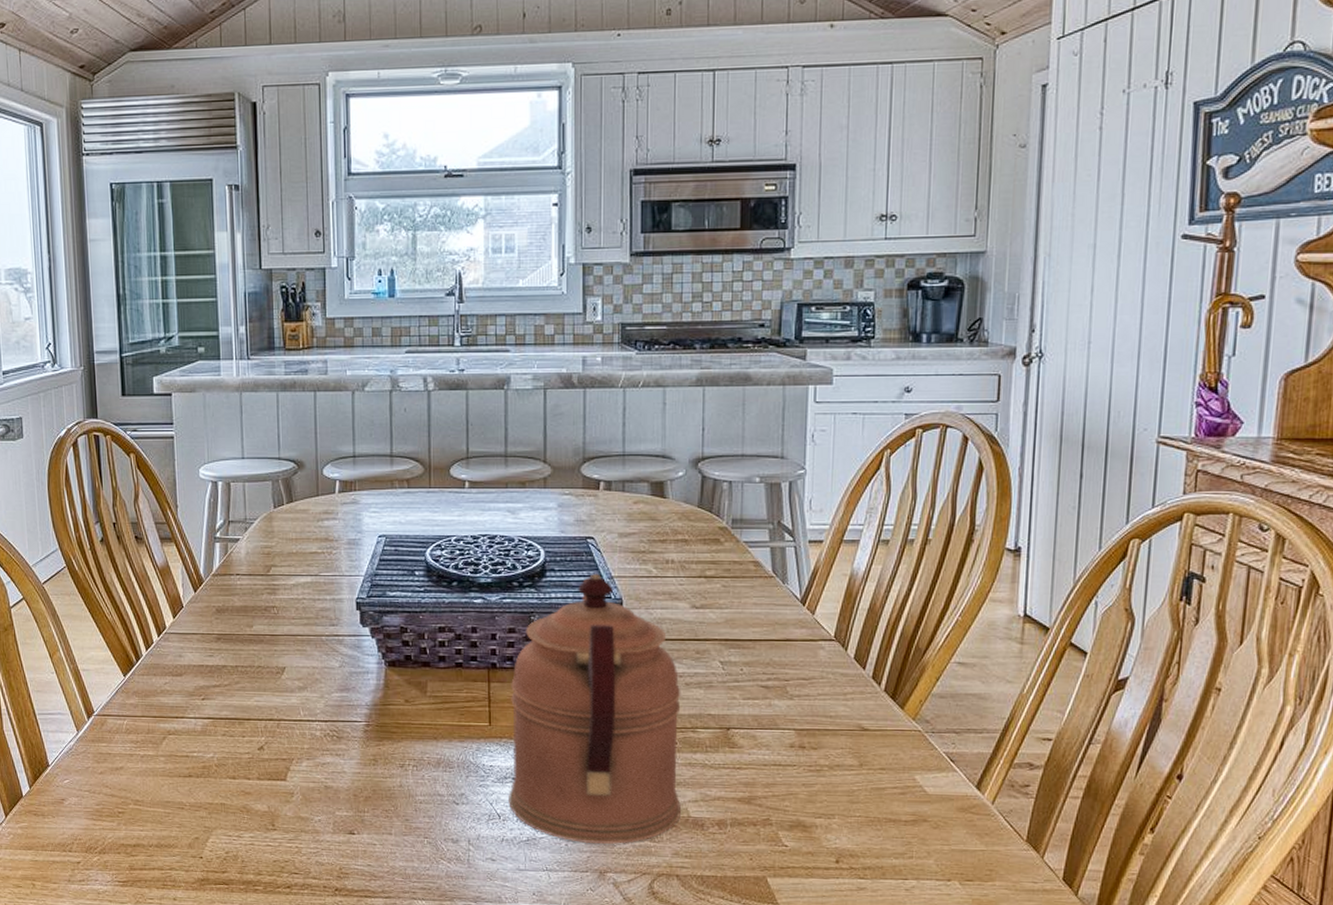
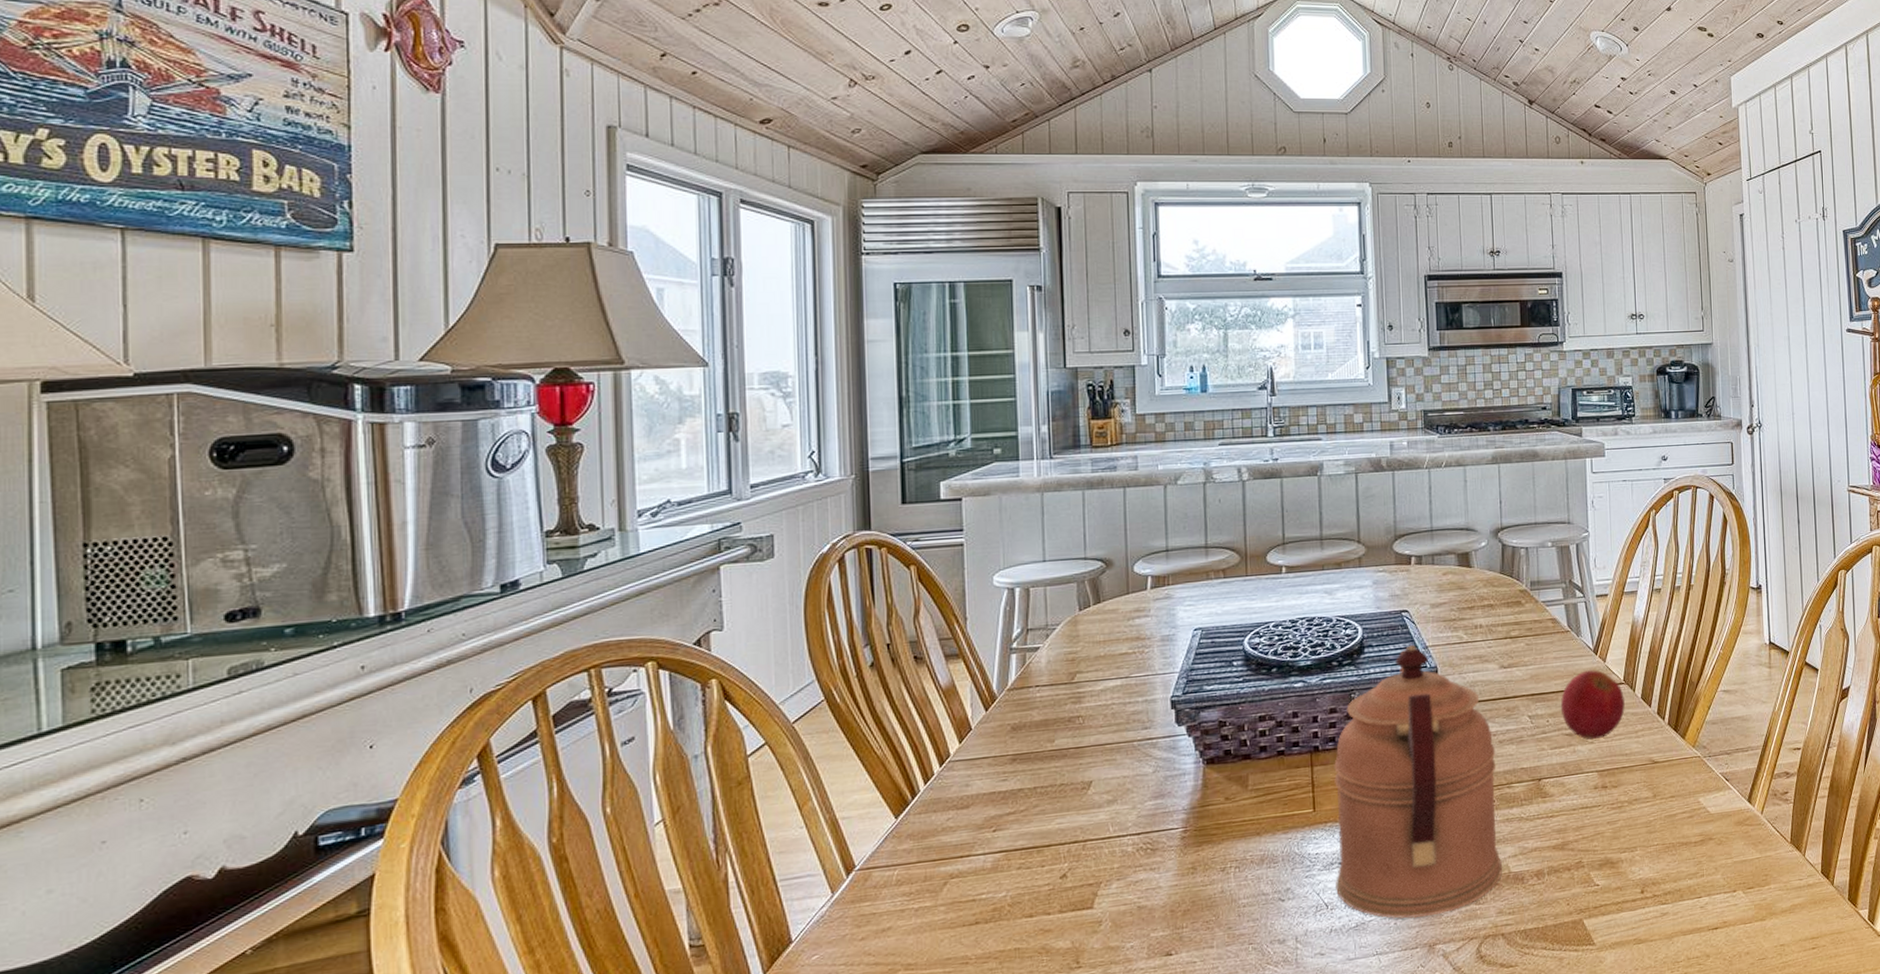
apple: none [757,620,834,696] -> present [1560,669,1625,740]

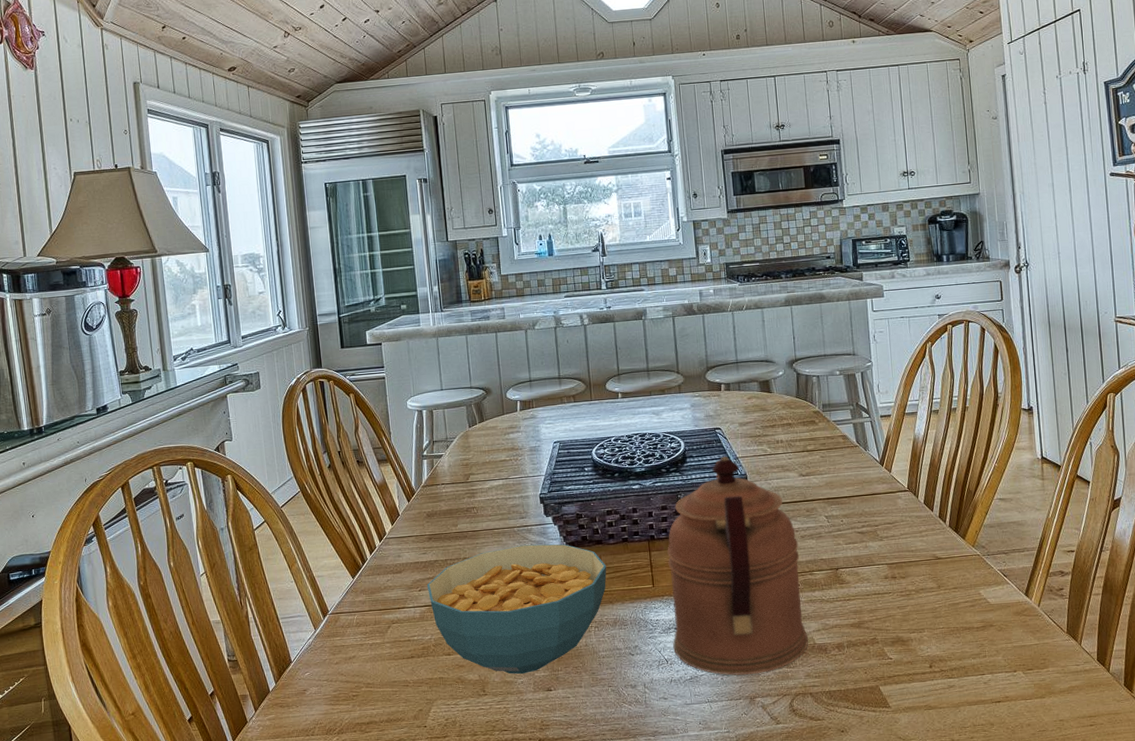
cereal bowl: none [1004,761,1255,937] -> present [426,544,607,674]
apple: present [1560,669,1625,740] -> none [852,478,910,538]

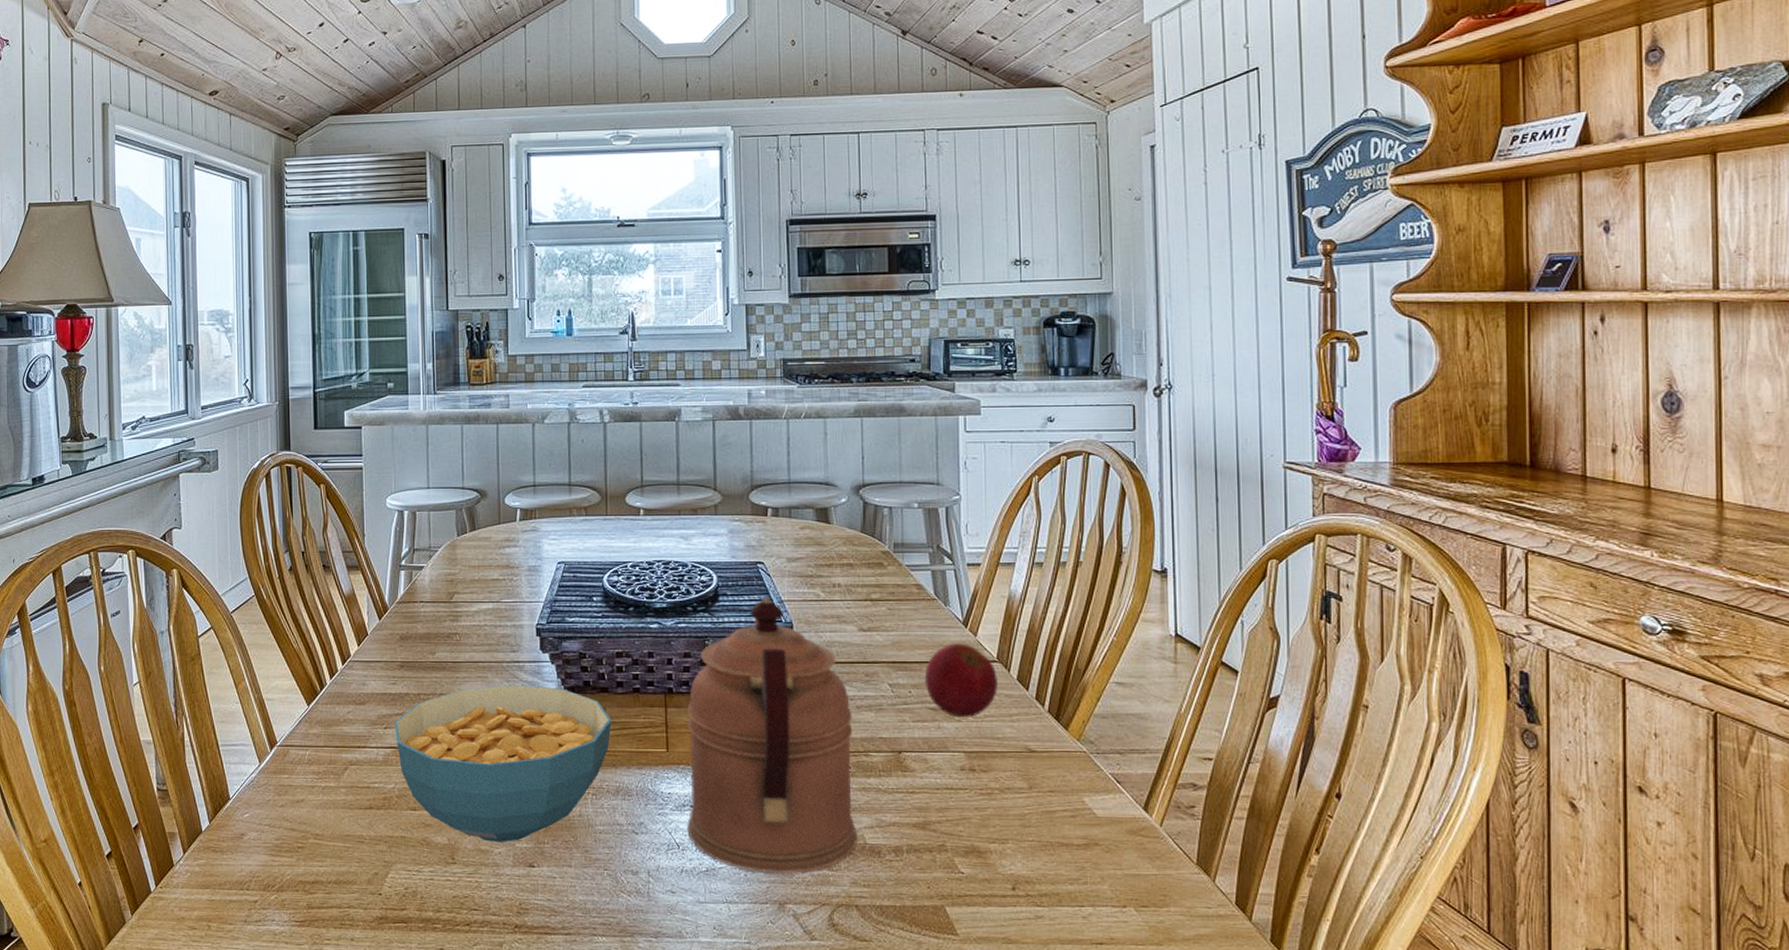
apple: none [852,478,910,538] -> present [924,642,998,718]

